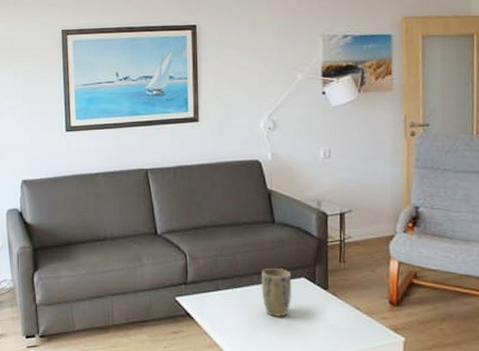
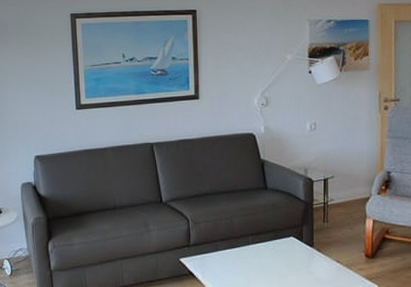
plant pot: present [260,268,292,318] -> none [255,230,283,273]

